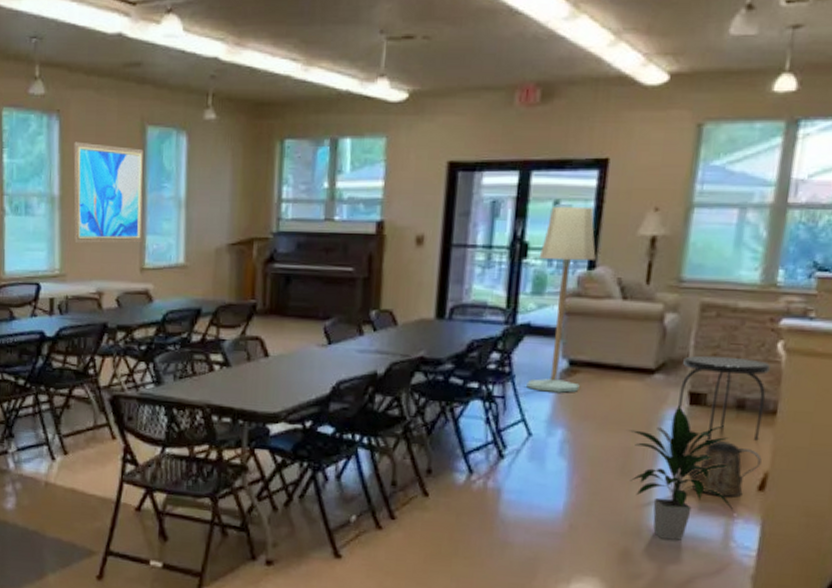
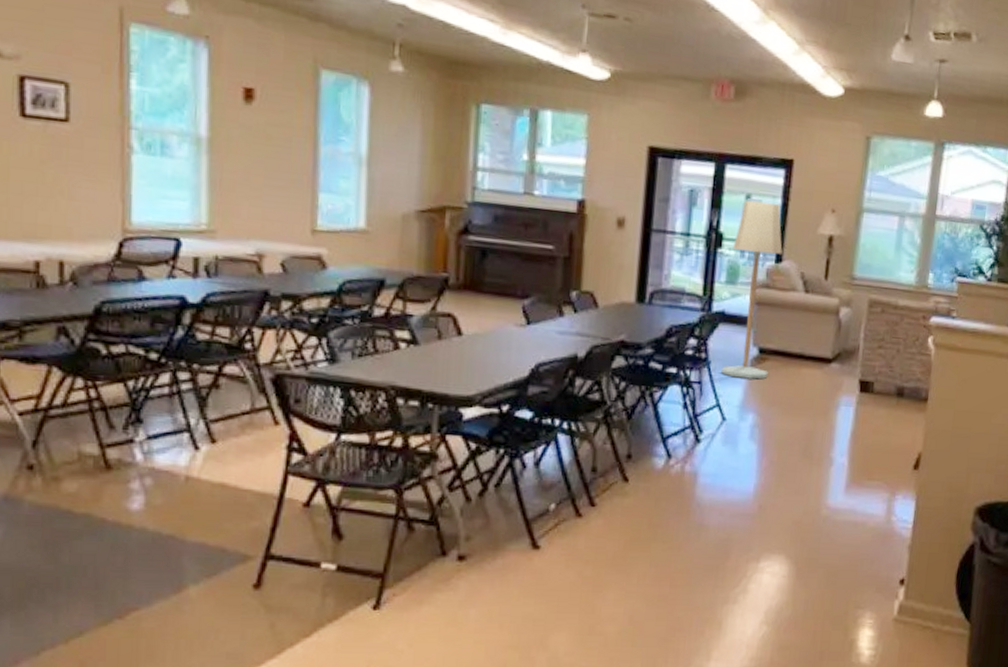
wall art: present [73,141,144,244] -> none [226,76,316,202]
indoor plant: present [629,405,734,540] -> none [810,392,895,517]
watering can: present [657,427,762,497] -> none [833,412,916,476]
side table: present [678,355,770,441] -> none [851,347,923,425]

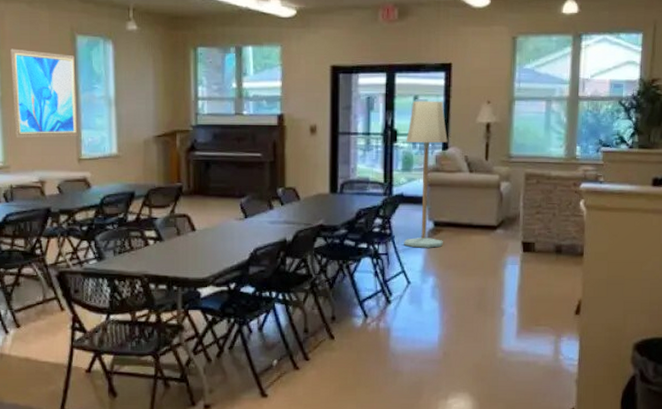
wall art: none [226,76,316,202] -> present [10,48,78,139]

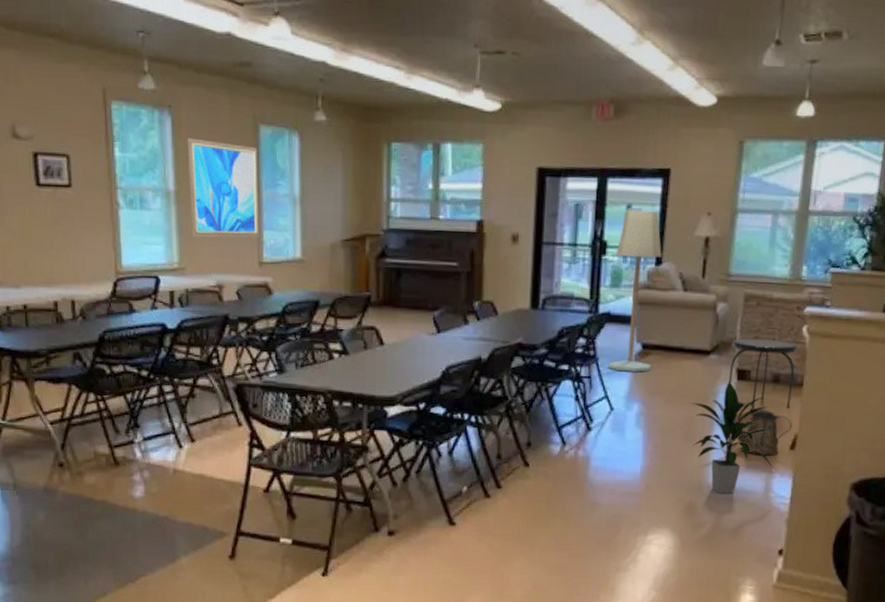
indoor plant: none [481,253,560,358] -> present [691,381,773,494]
watering can: none [501,271,576,321] -> present [713,400,792,456]
side table: none [515,213,576,279] -> present [729,338,798,410]

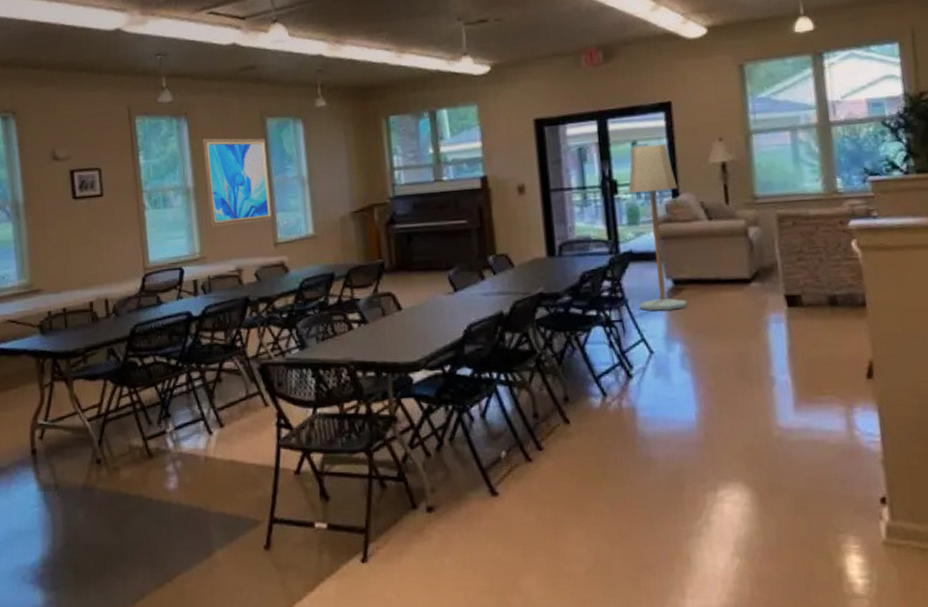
indoor plant: present [691,381,773,494] -> none [739,308,851,436]
watering can: present [713,400,792,456] -> none [764,331,864,389]
side table: present [729,338,798,410] -> none [773,259,857,338]

